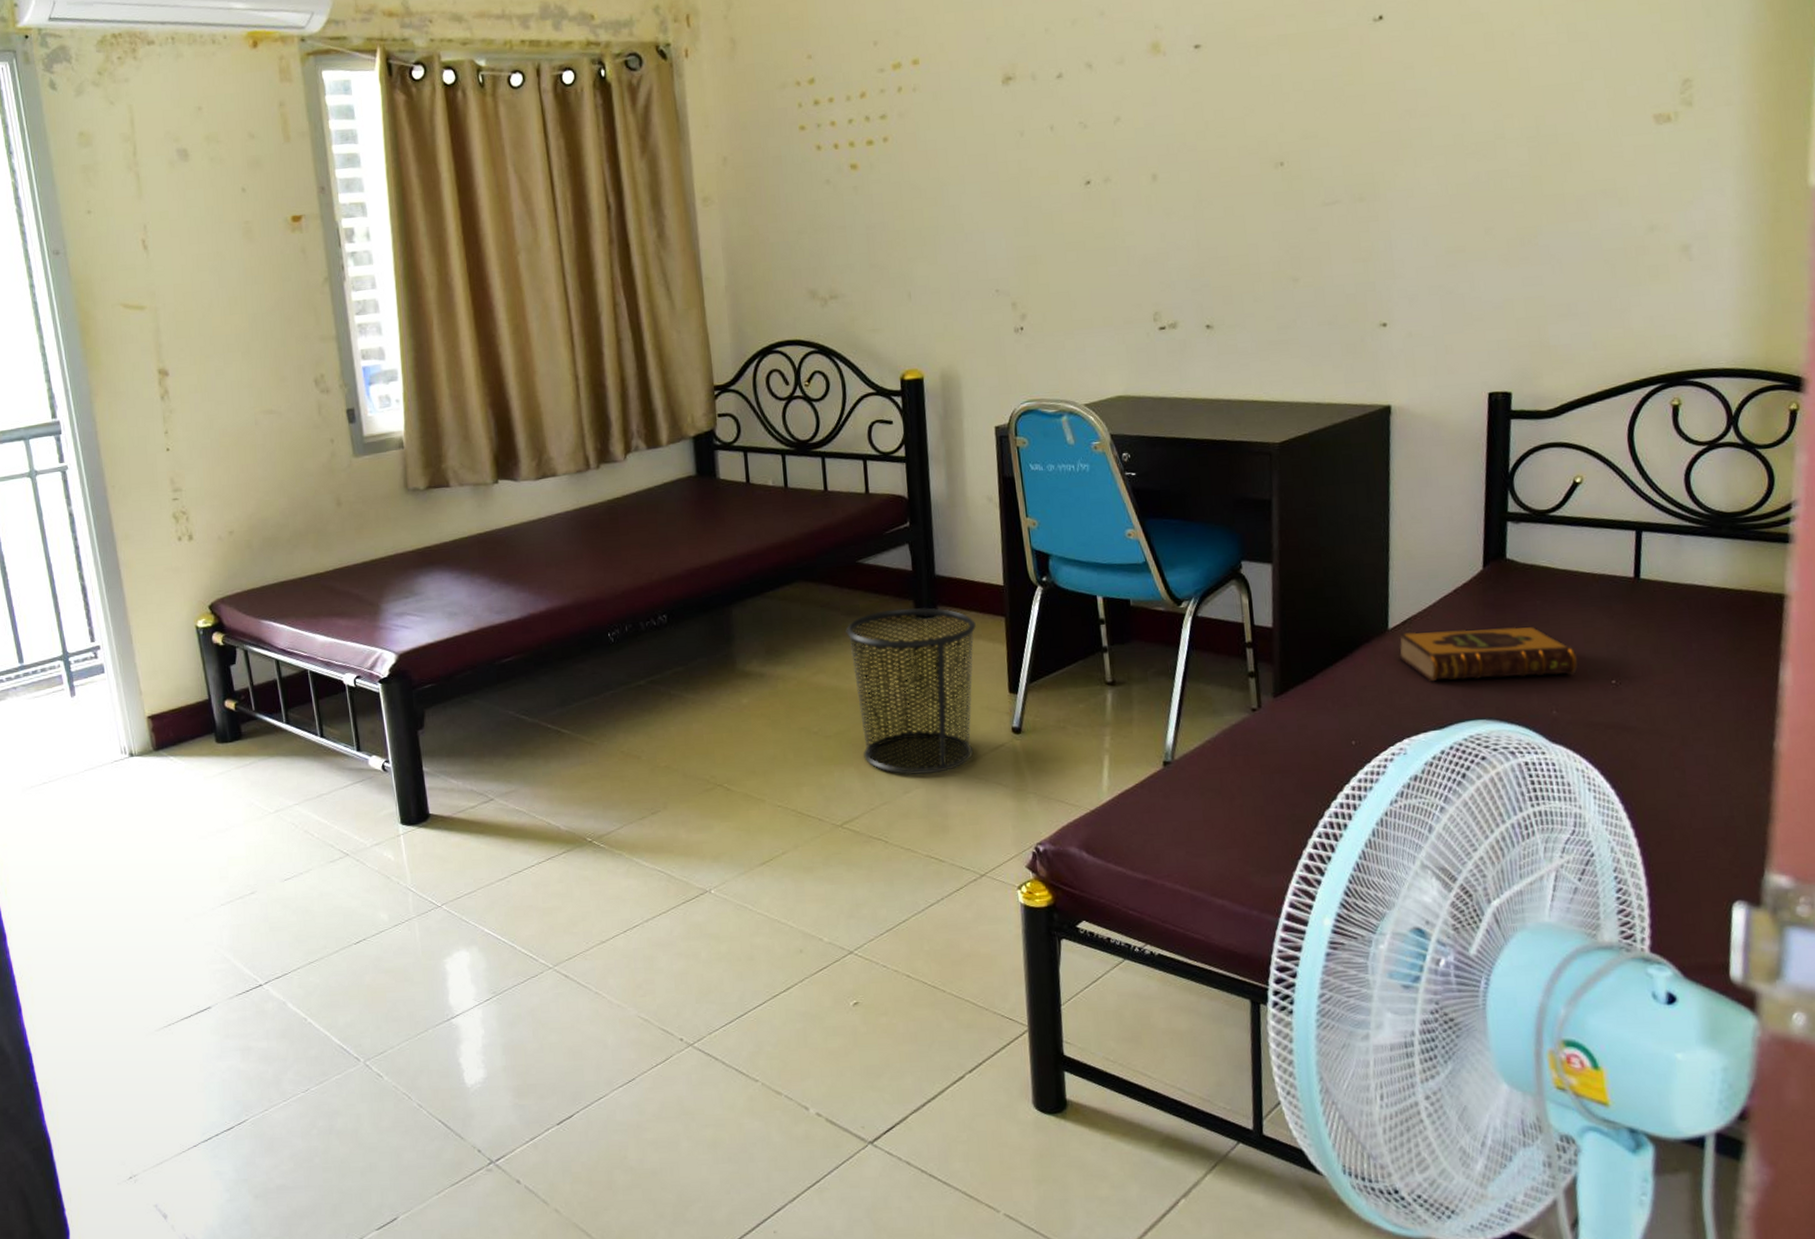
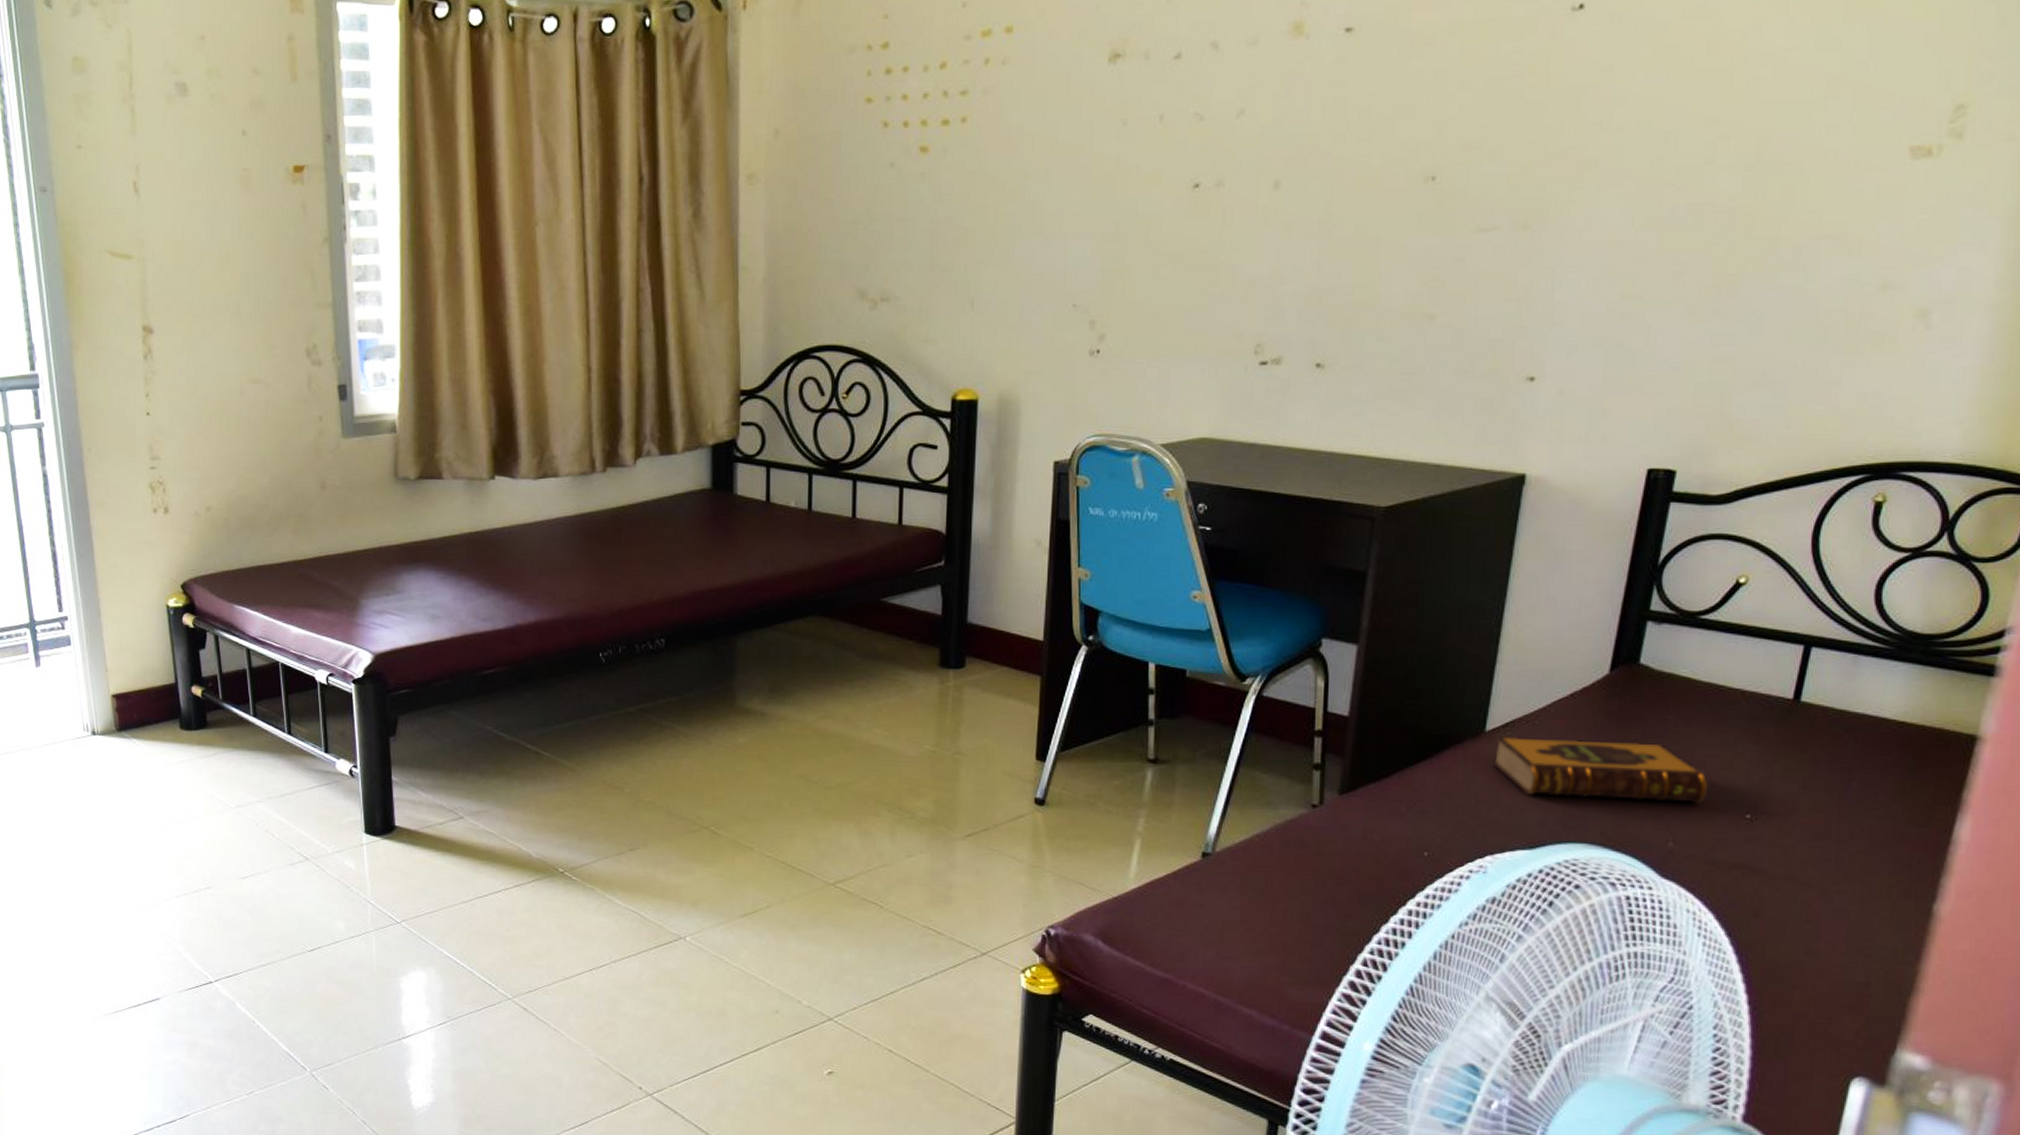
waste bin: present [846,607,976,775] -> none [860,656,1007,839]

